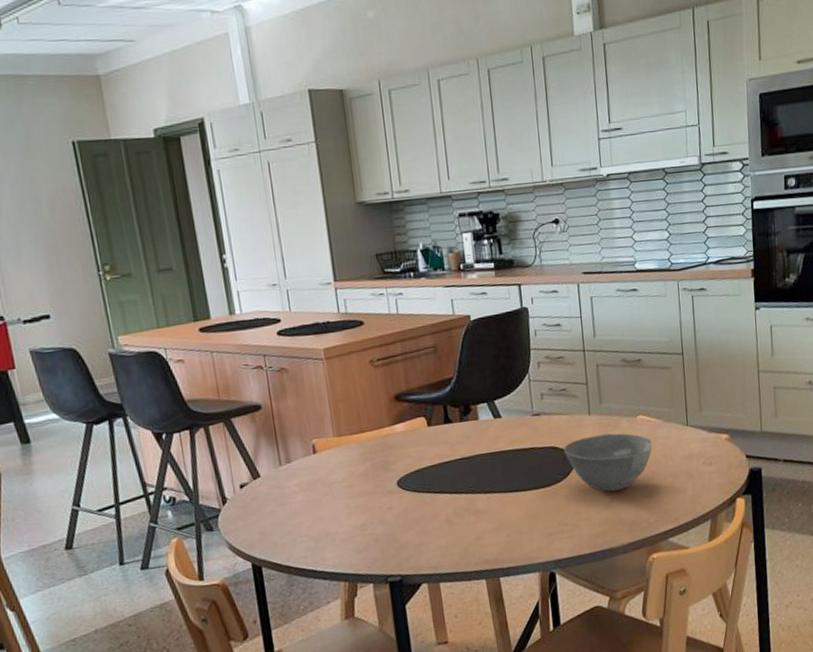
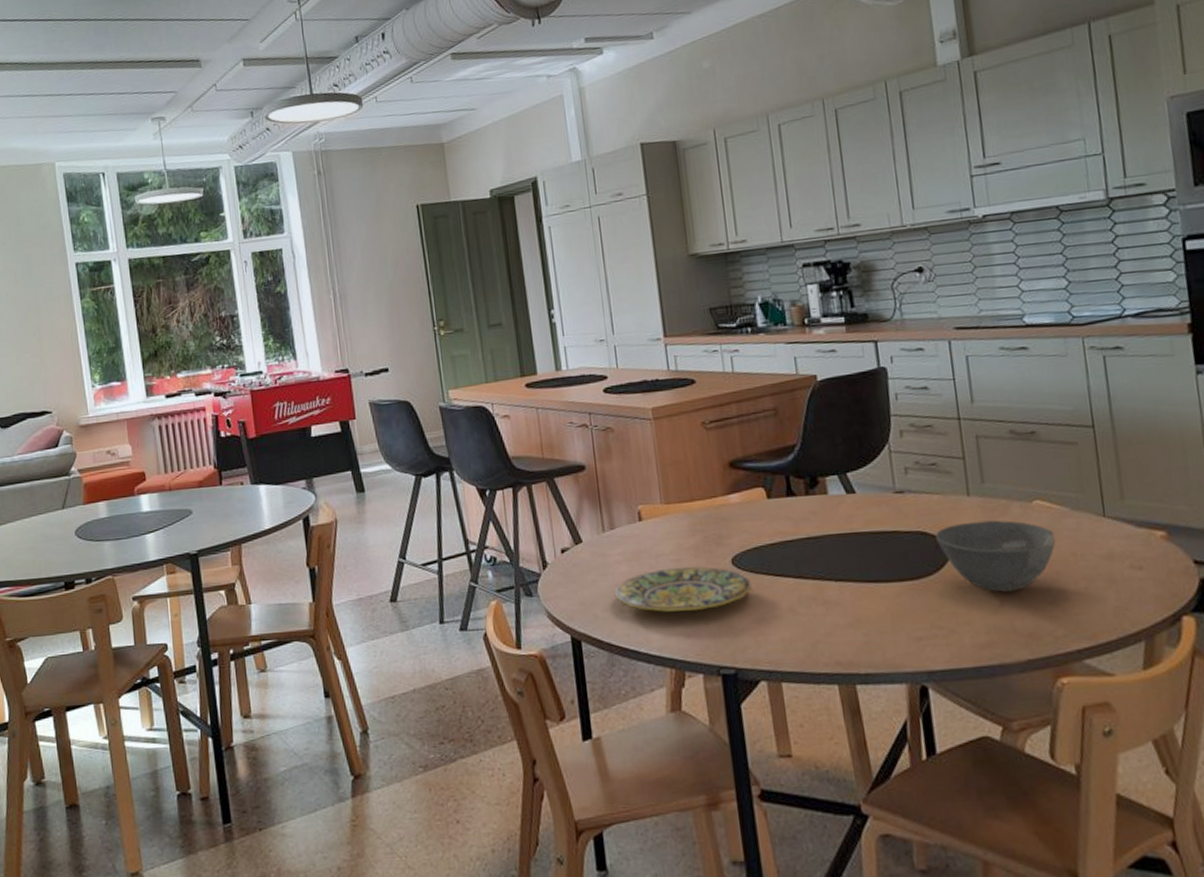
plate: none [291,490,415,534] -> present [613,566,752,612]

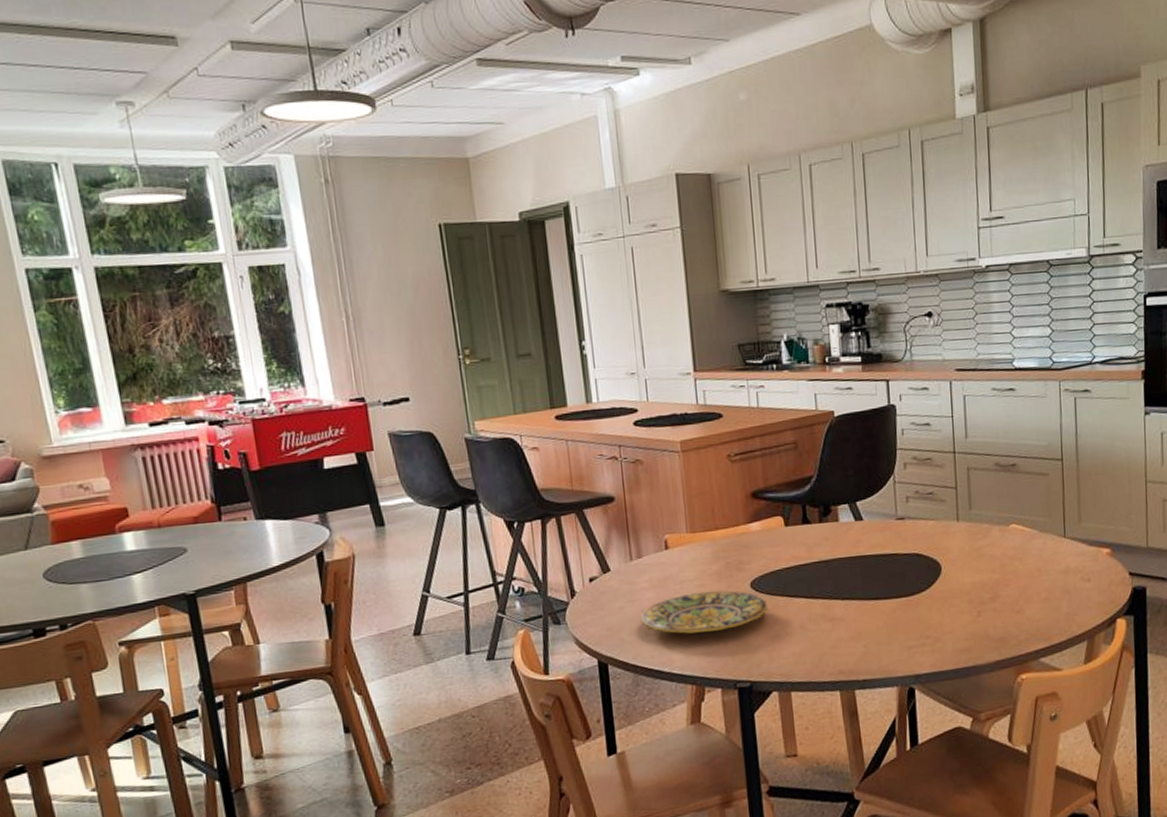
bowl: present [935,520,1055,592] -> none [928,542,1025,605]

